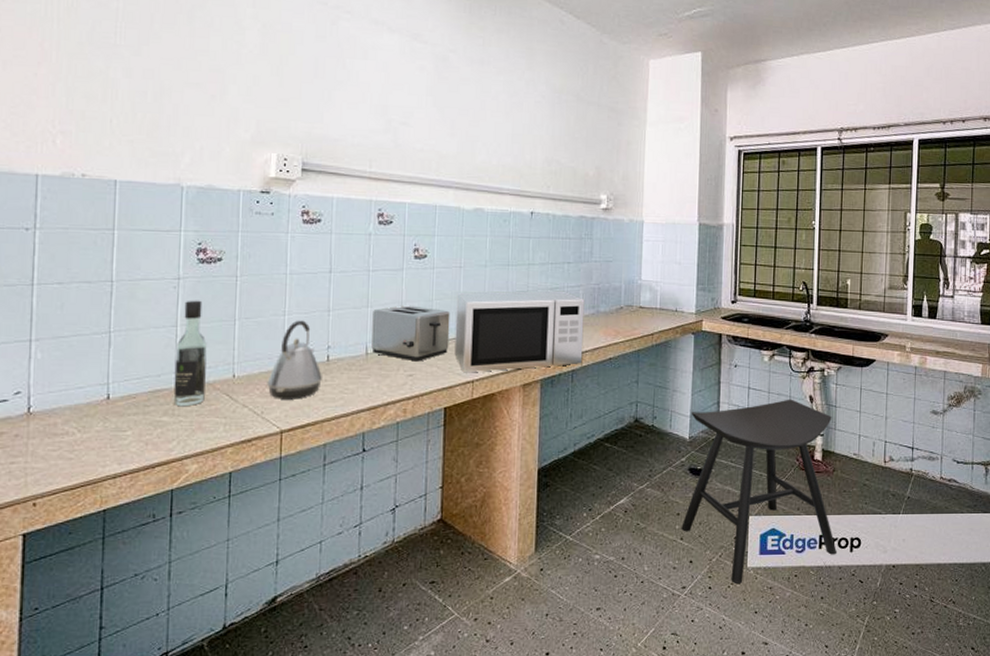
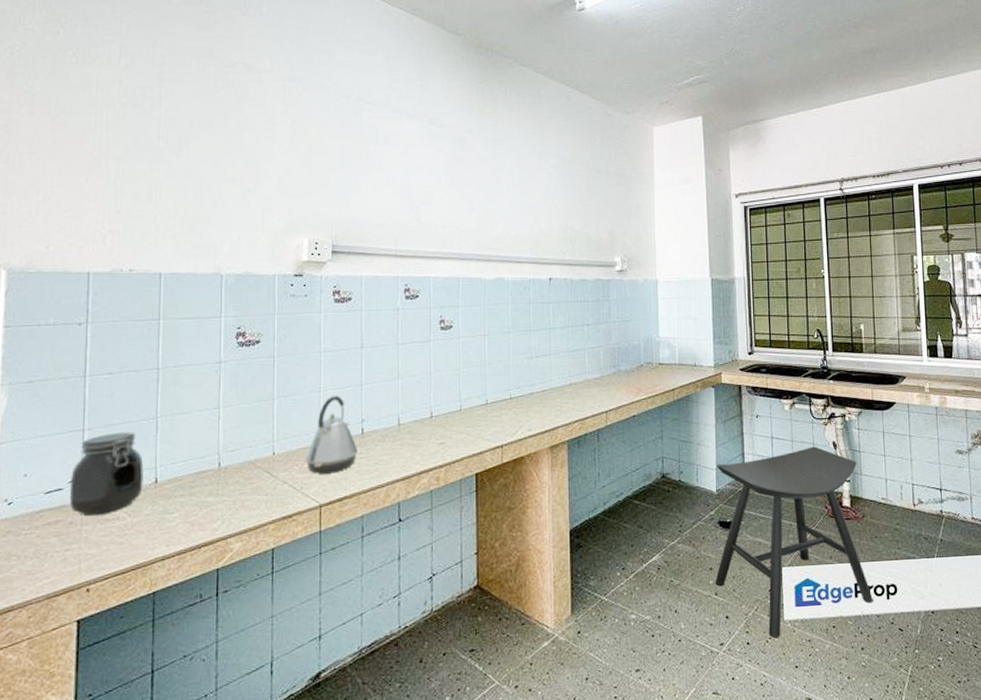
jar: none [14,345,95,429] -> present [69,432,144,515]
bottle: present [173,300,207,407] -> none [217,382,249,487]
toaster: present [371,305,450,362] -> none [403,375,478,430]
microwave: present [454,290,585,373] -> none [482,352,607,438]

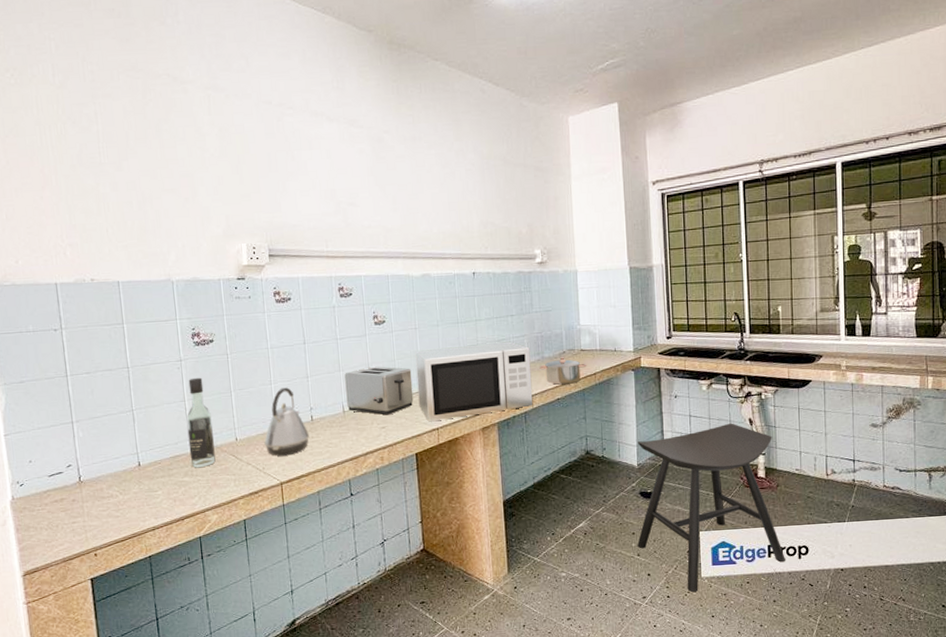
jar: present [69,432,144,515] -> none [68,423,129,494]
bottle: none [217,382,249,487] -> present [186,377,216,468]
toaster: none [403,375,478,430] -> present [344,366,414,416]
microwave: none [482,352,607,438] -> present [415,341,533,422]
cooking pot: none [614,369,665,400] -> present [538,356,587,385]

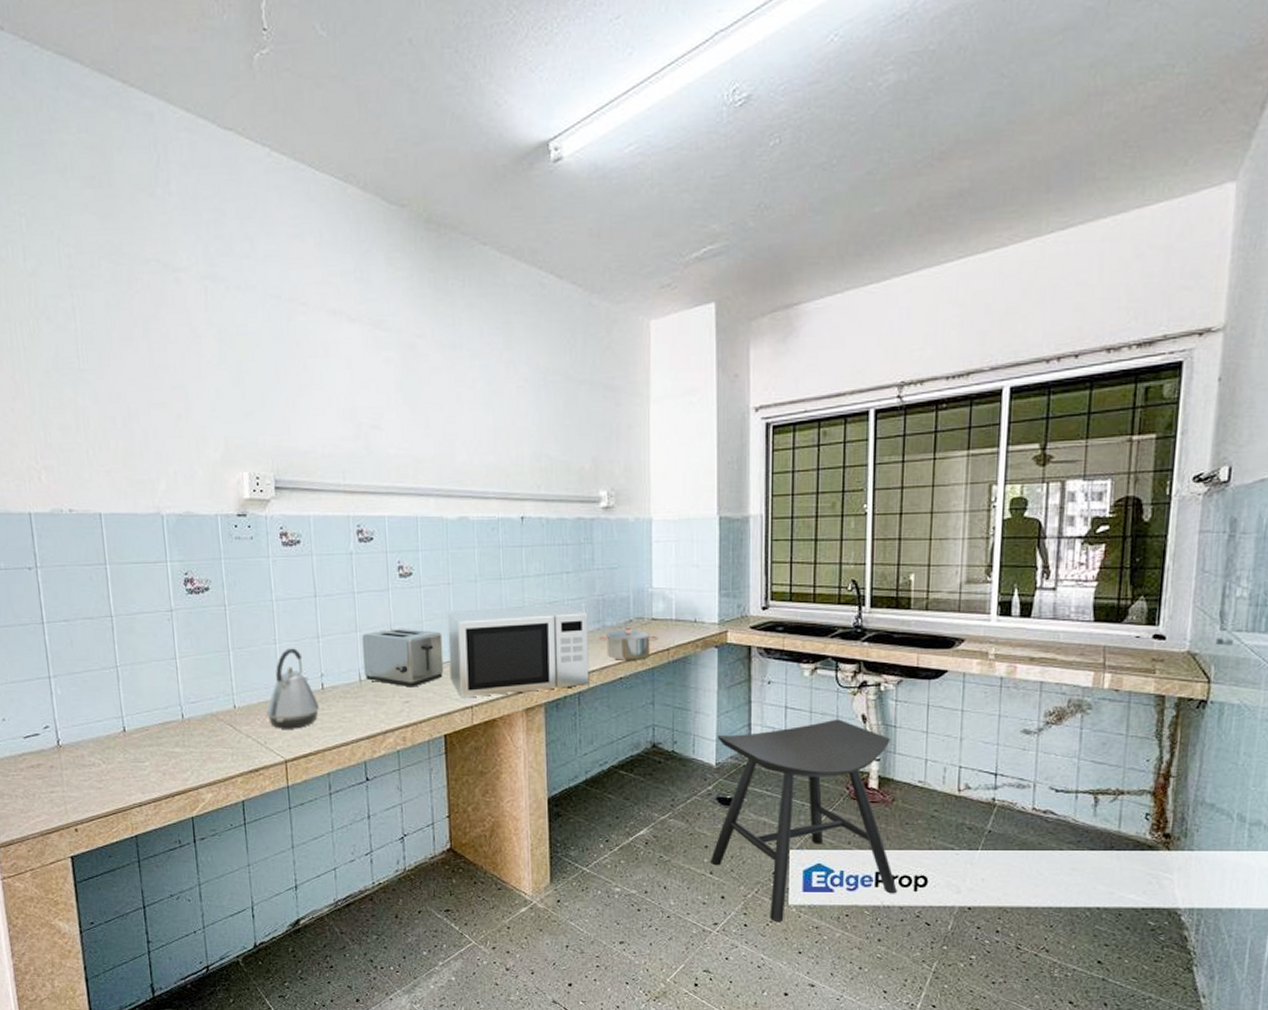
bottle: present [186,377,216,468] -> none [177,631,212,738]

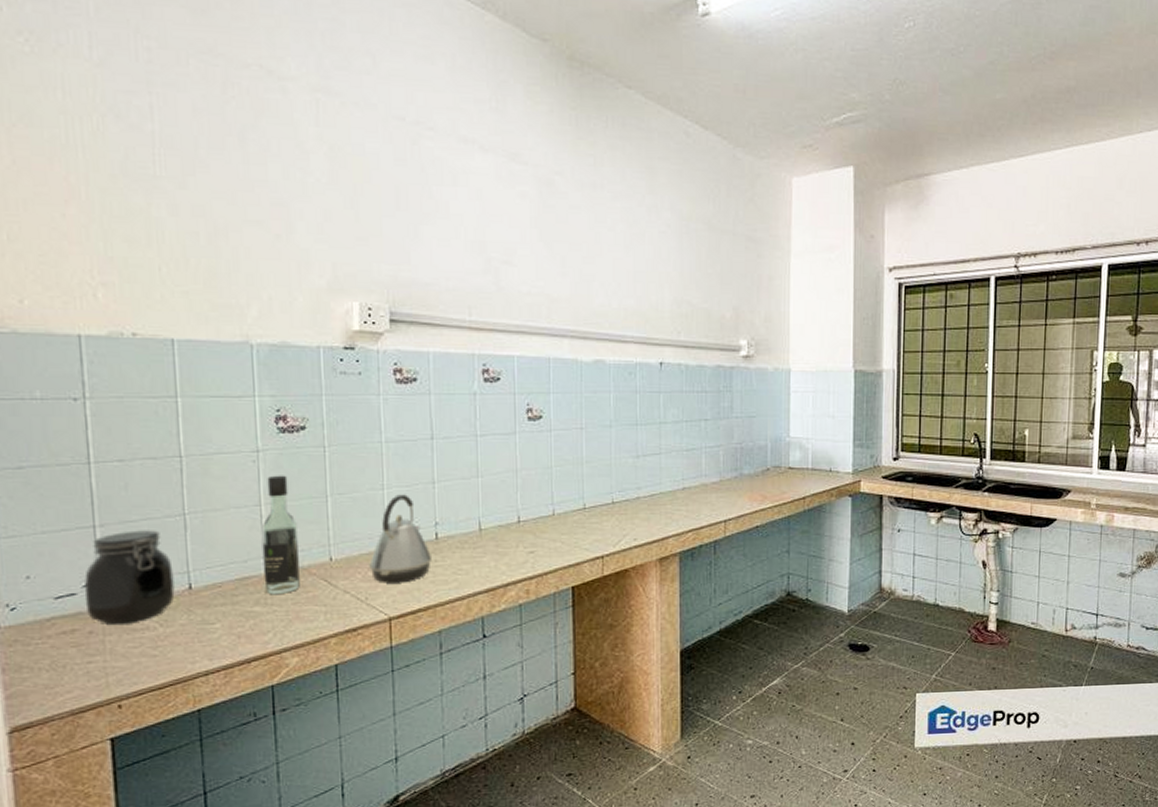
jar: none [45,680,113,760] -> present [84,530,175,624]
bottle: none [177,631,212,738] -> present [261,475,301,595]
toaster: present [362,628,444,688] -> none [484,473,574,537]
microwave: present [447,604,589,698] -> none [579,452,726,548]
cooking pot: present [598,625,659,660] -> none [735,474,795,509]
stool: present [711,719,897,921] -> none [842,565,1012,765]

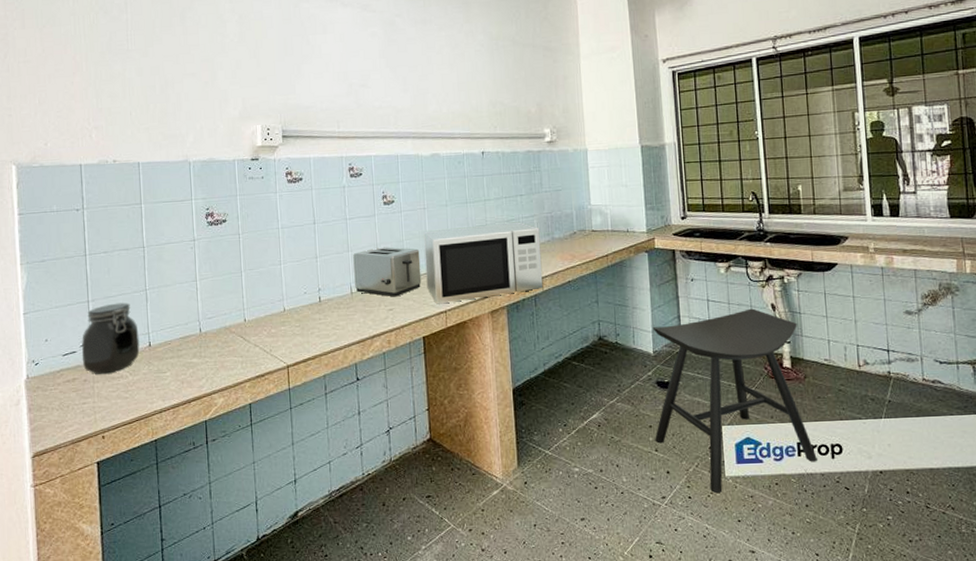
bottle: present [261,475,301,595] -> none [197,257,225,349]
kettle: present [369,494,433,583] -> none [272,267,318,338]
toaster: none [484,473,574,537] -> present [353,246,422,297]
microwave: none [579,452,726,548] -> present [423,221,543,304]
stool: none [842,565,1012,765] -> present [652,308,817,493]

